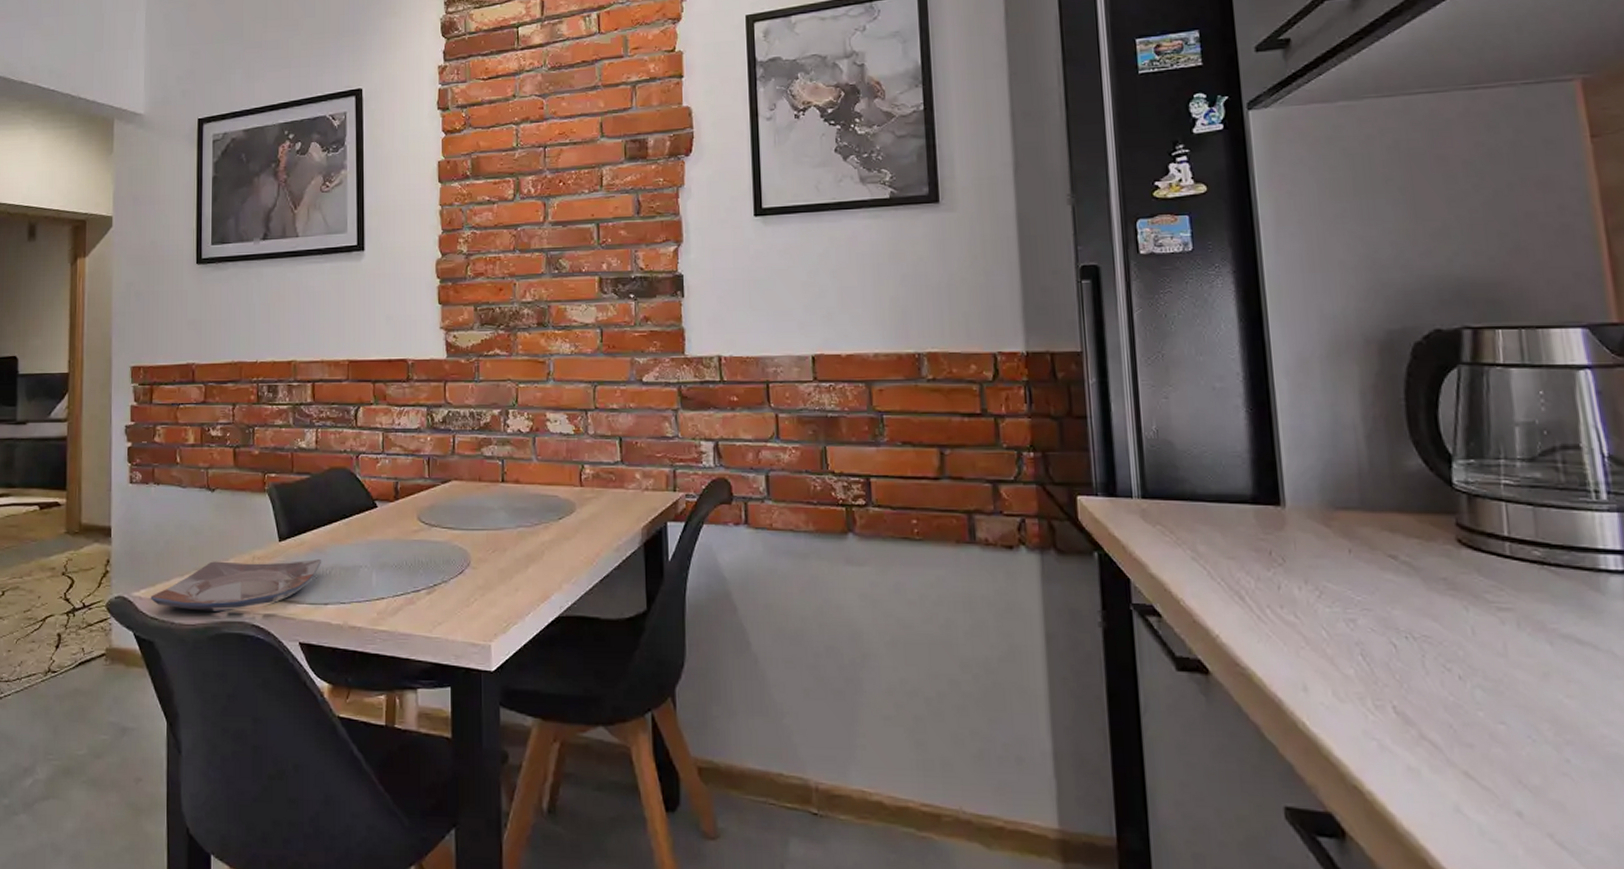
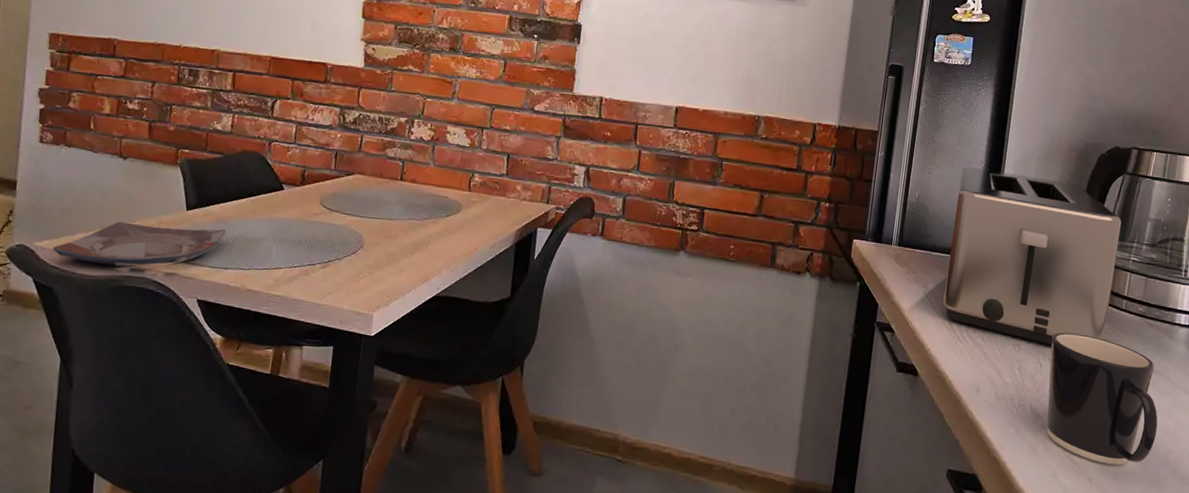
toaster: none [1211,383,1488,617] -> present [943,167,1122,345]
mug: none [1402,596,1615,789] -> present [1046,332,1158,465]

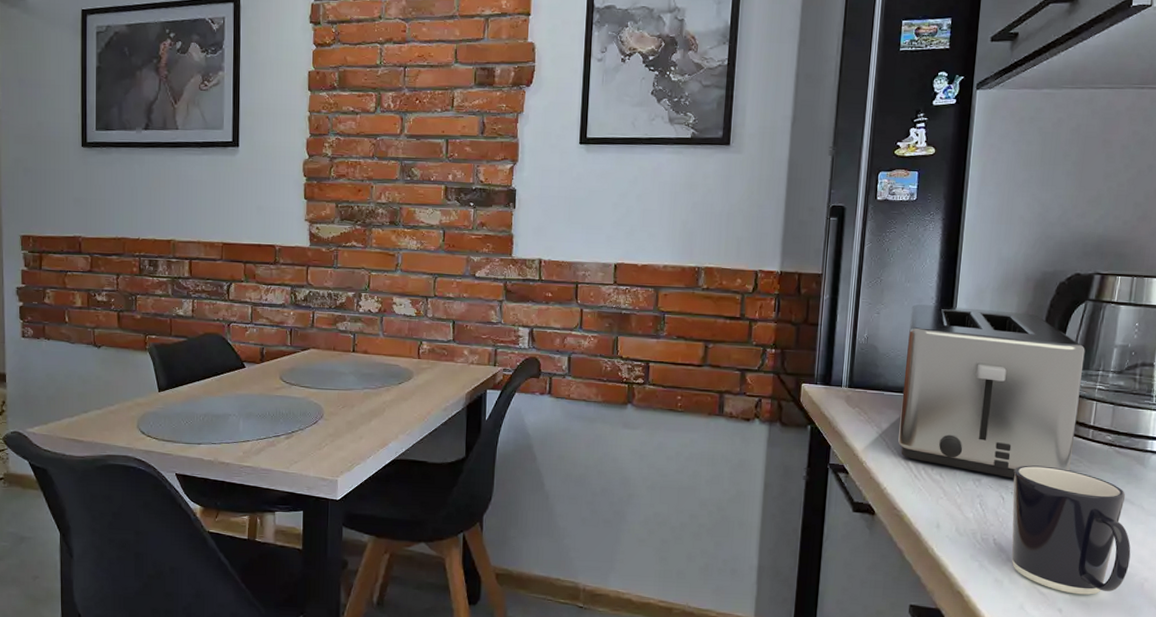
plate: present [52,221,227,267] -> none [43,406,196,447]

